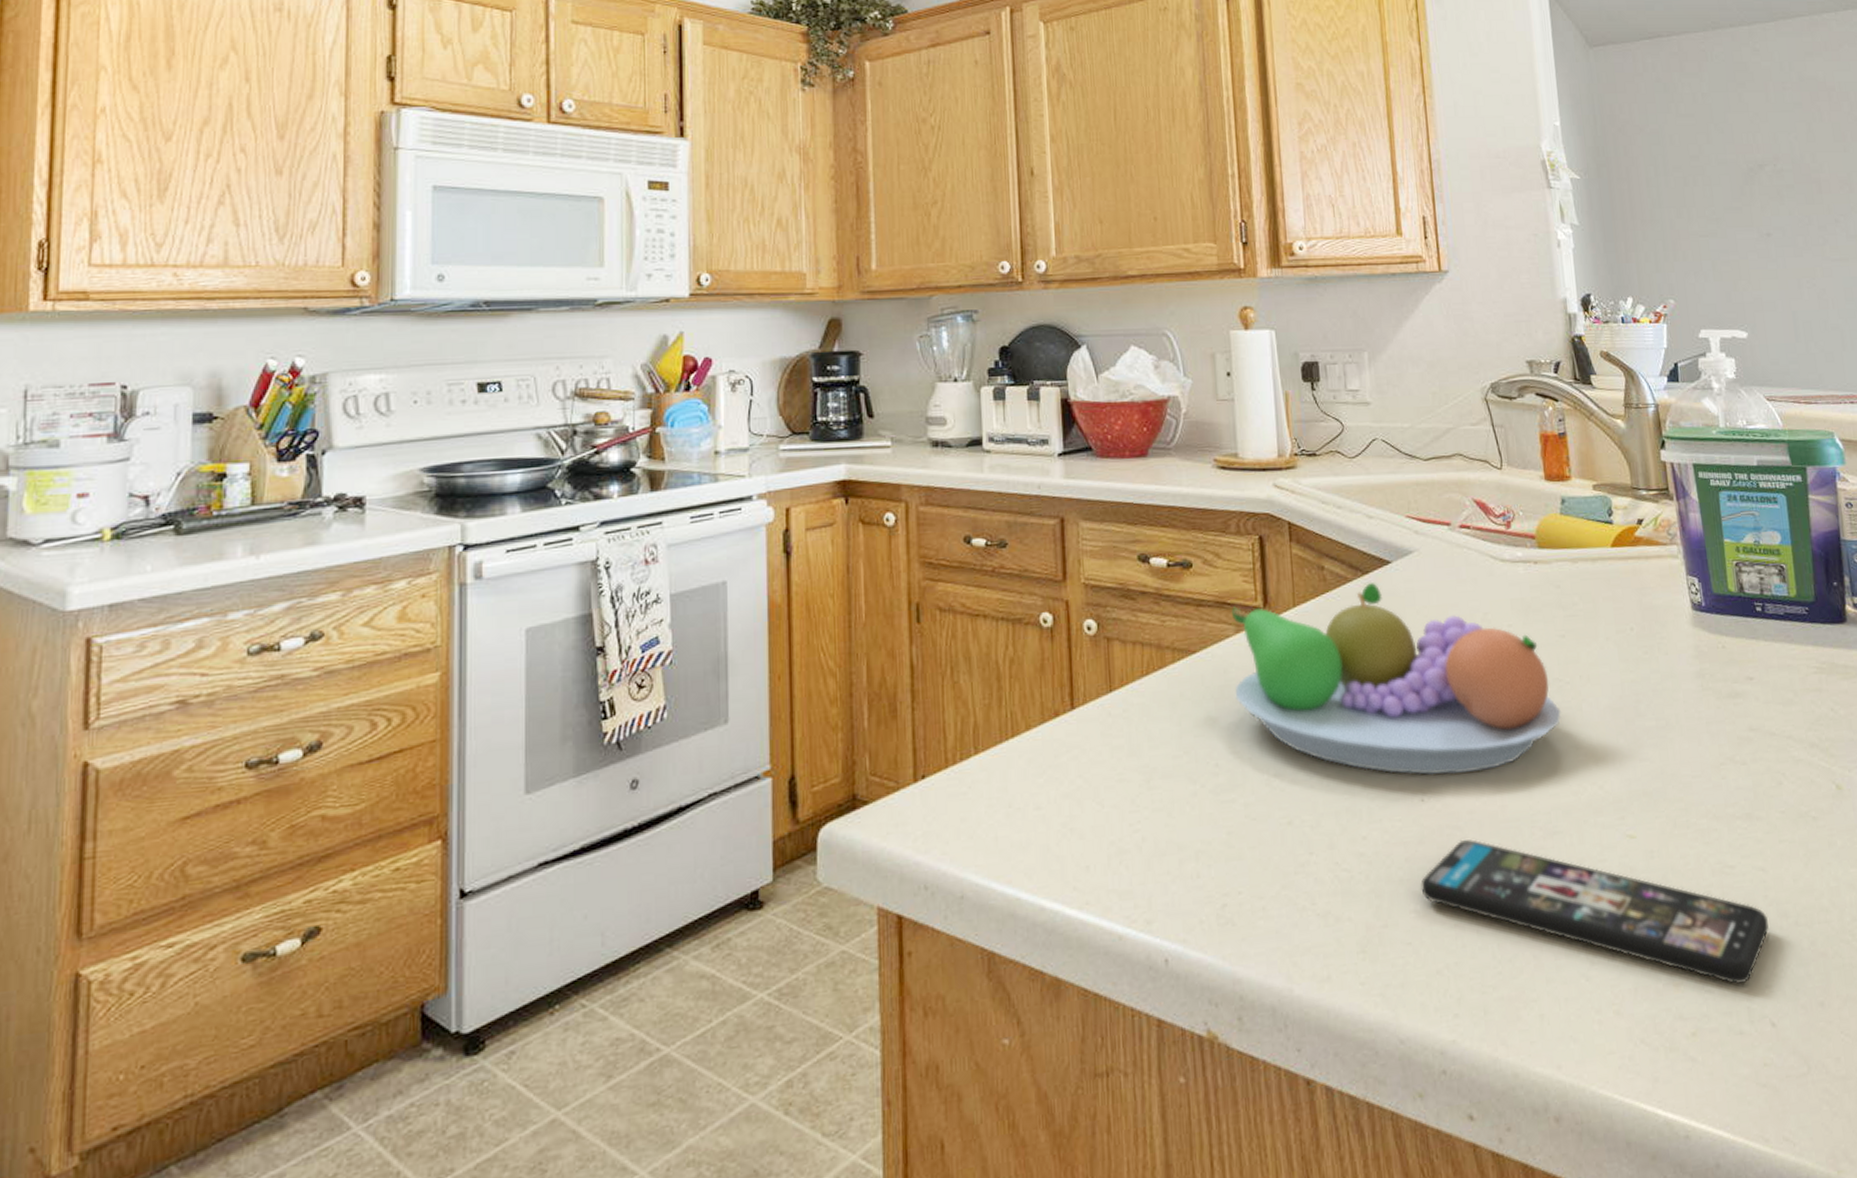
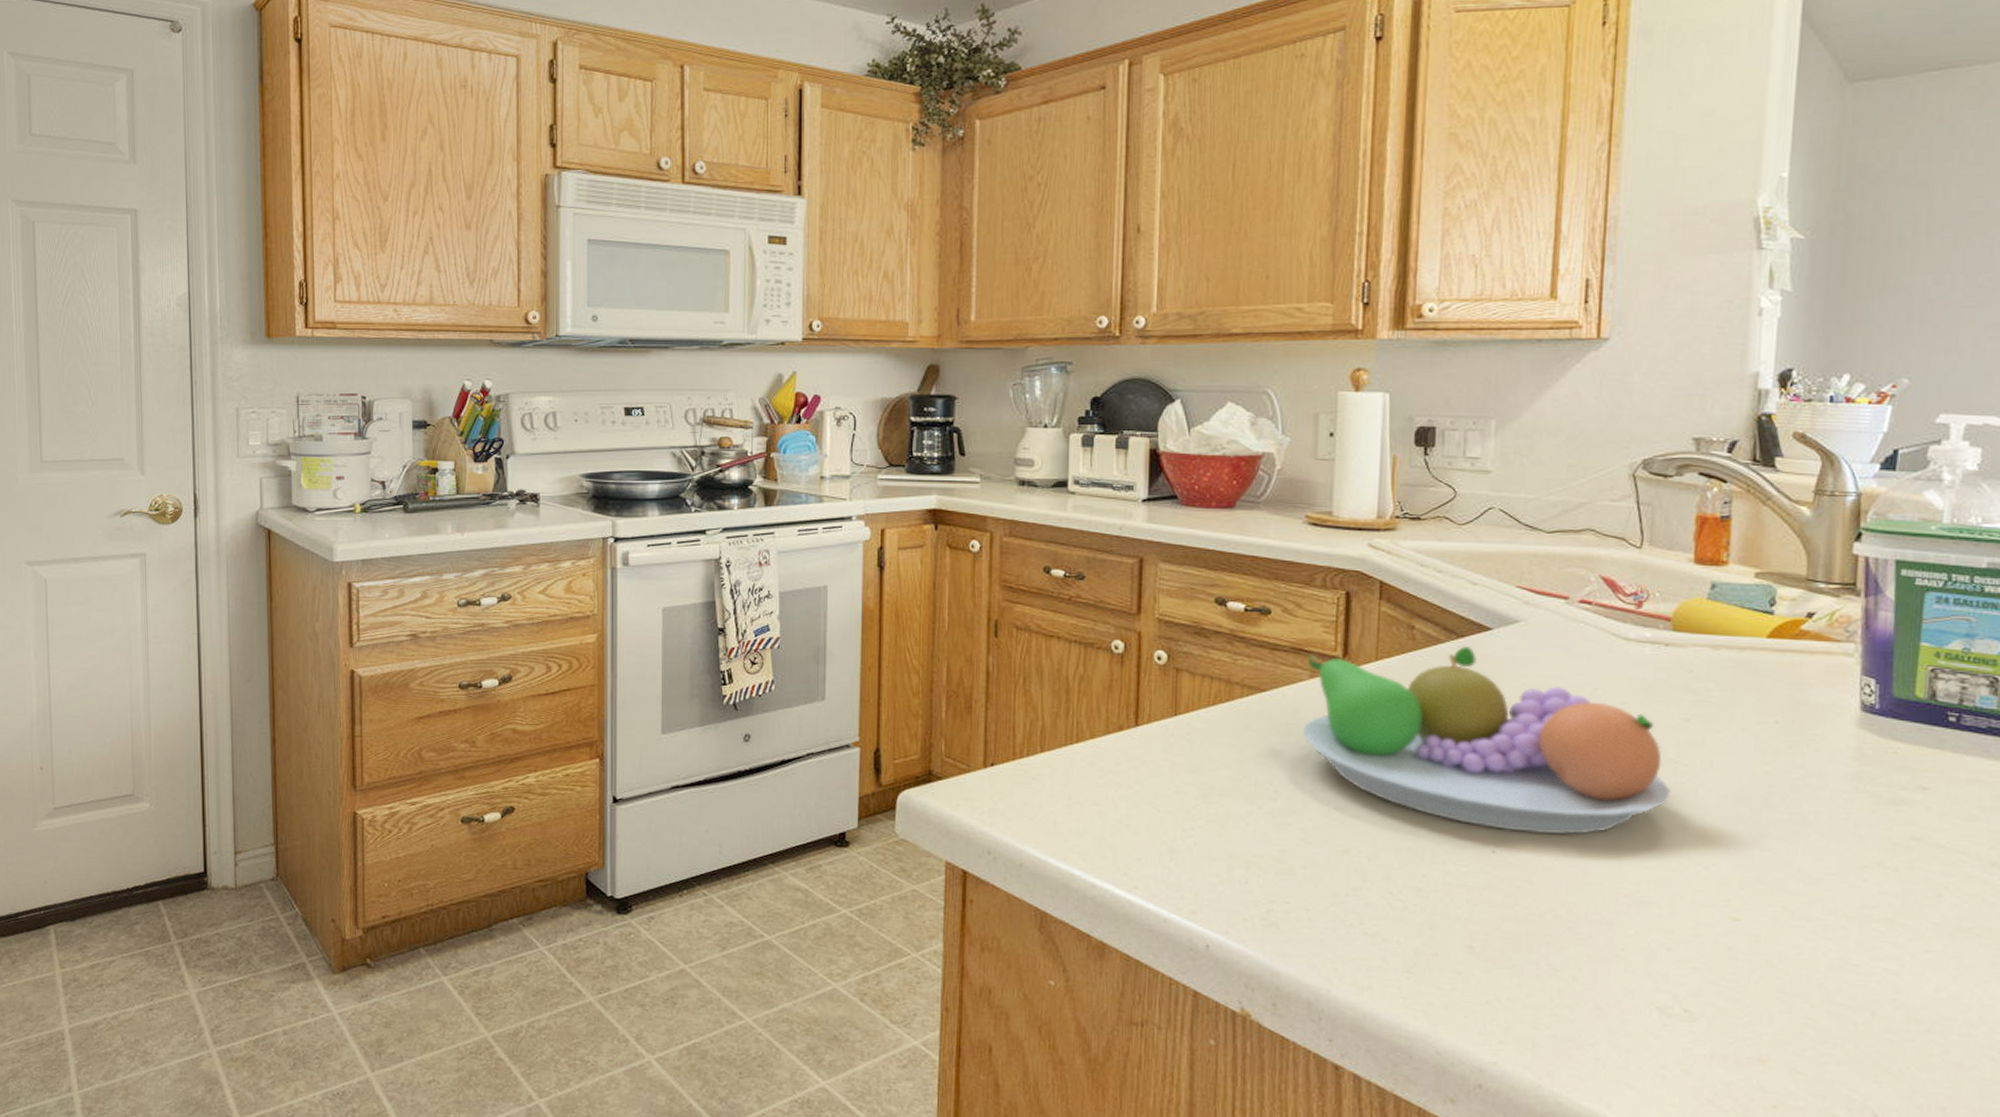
smartphone: present [1420,839,1769,985] -> none [1480,892,1892,1074]

